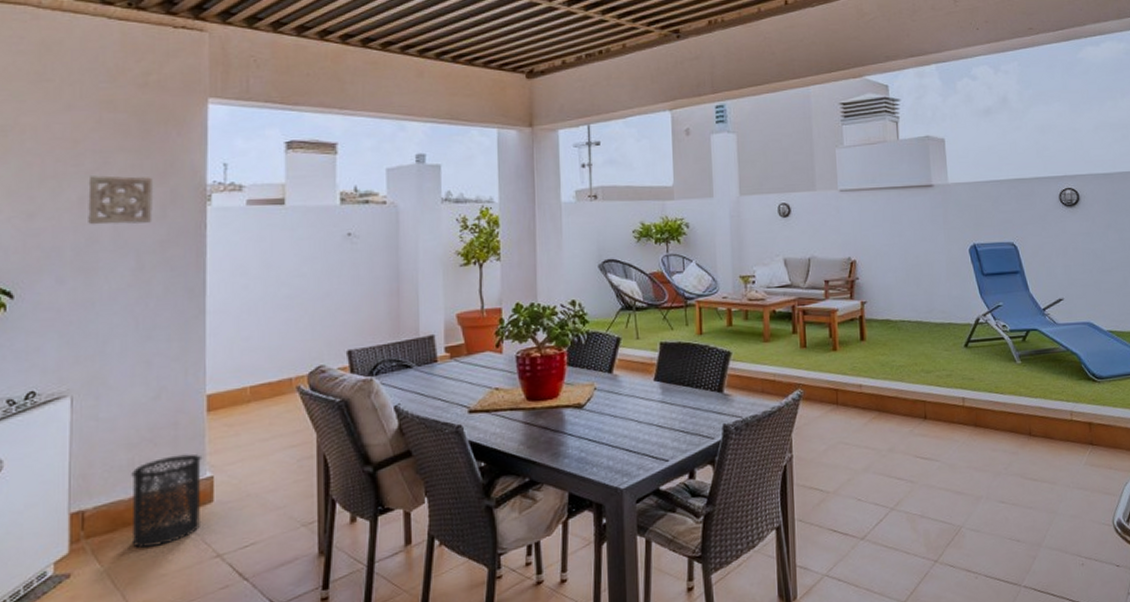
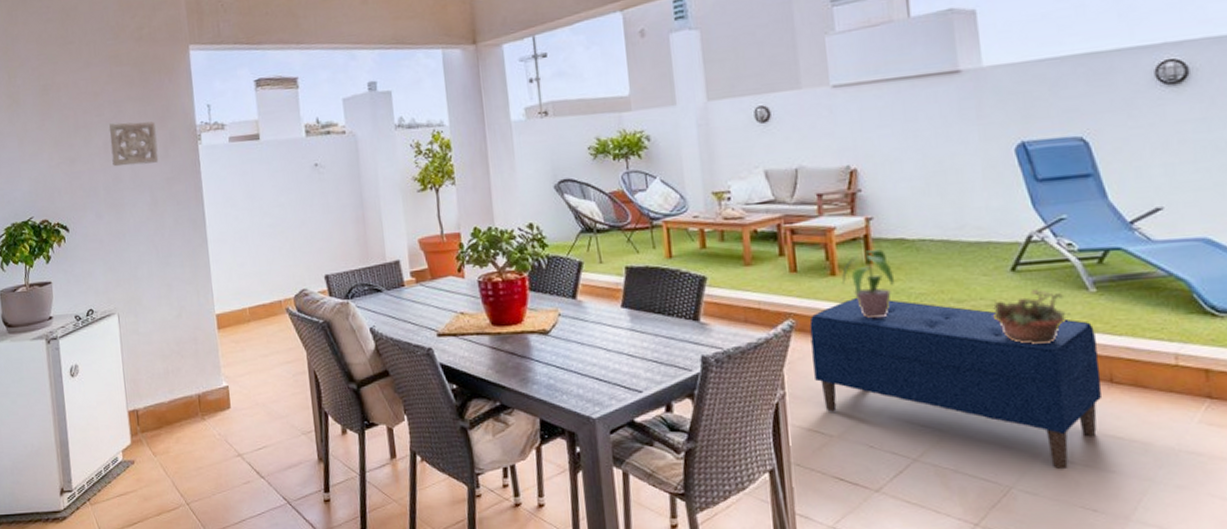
trash can: present [131,454,203,549] -> none [167,365,224,445]
bench: none [814,369,1024,508] -> present [809,297,1103,469]
potted plant: none [842,328,882,388] -> present [842,249,895,319]
succulent planter: none [951,362,1004,407] -> present [992,290,1070,345]

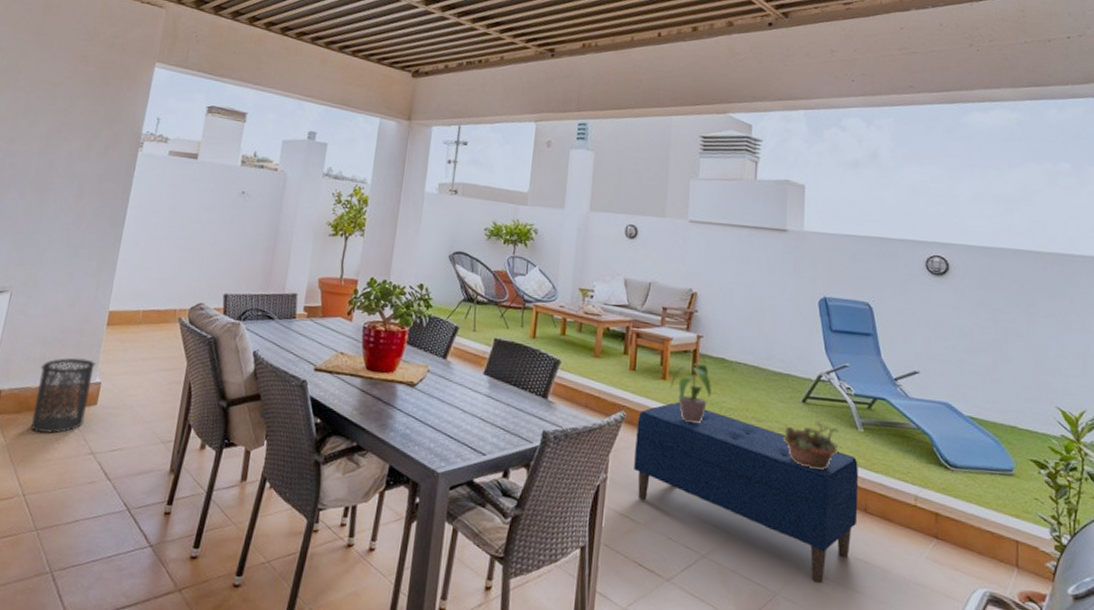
wall ornament: present [109,121,159,167] -> none [50,114,103,159]
trash can: none [167,365,224,445] -> present [30,357,97,434]

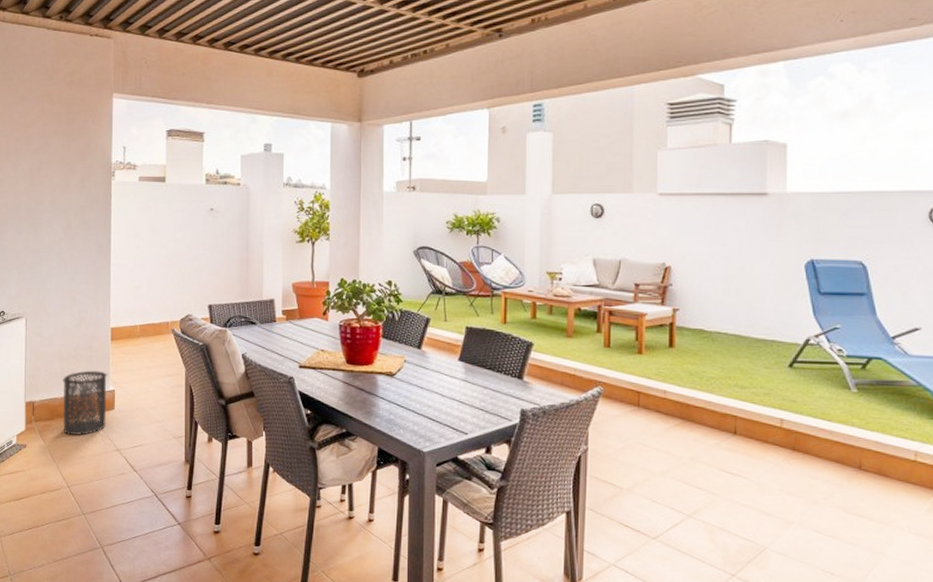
bench: present [634,402,859,583] -> none [614,374,853,537]
potted plant: present [671,363,712,424] -> none [647,336,691,395]
succulent planter: present [783,422,842,470] -> none [768,385,833,432]

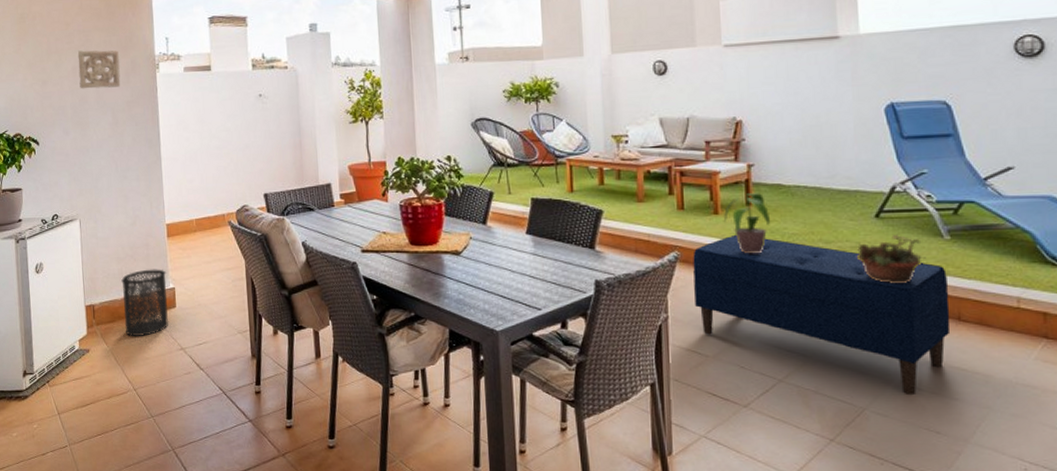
wall ornament: none [35,153,76,191] -> present [77,50,121,89]
bench: none [614,374,853,537] -> present [693,234,951,394]
potted plant: none [647,336,691,395] -> present [724,193,771,254]
succulent planter: none [768,385,833,432] -> present [856,235,926,284]

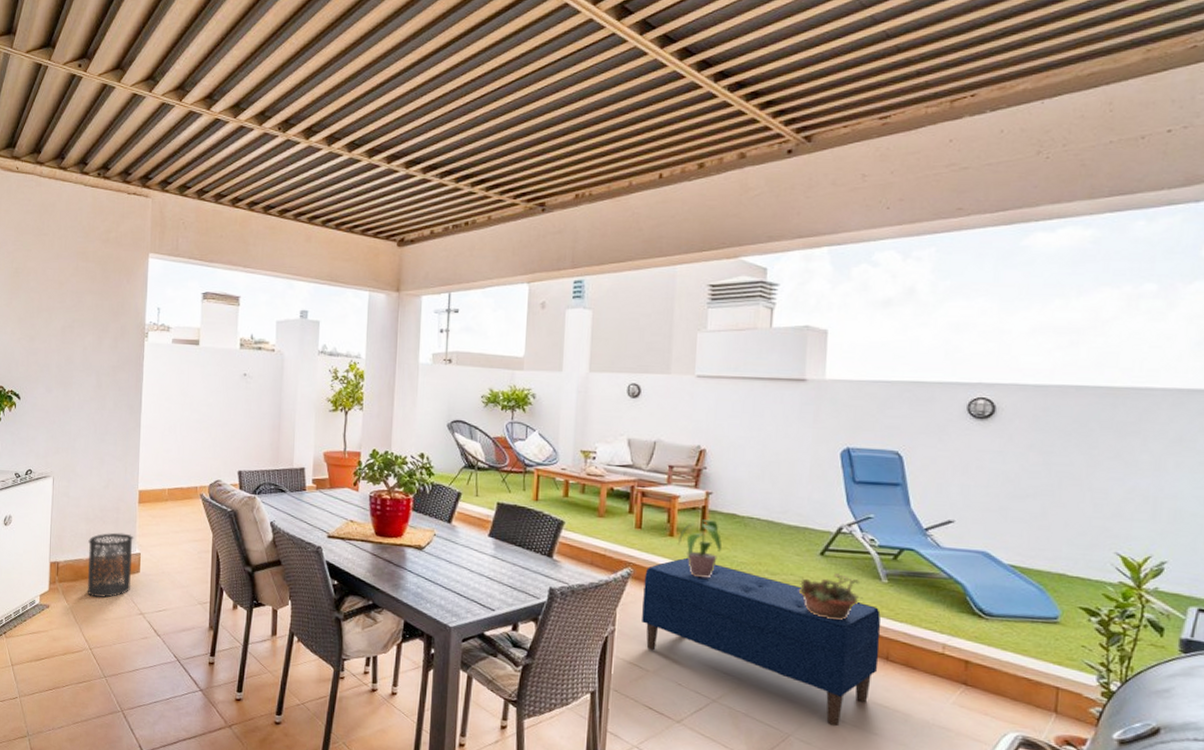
wall ornament: present [77,50,121,89] -> none [67,311,109,351]

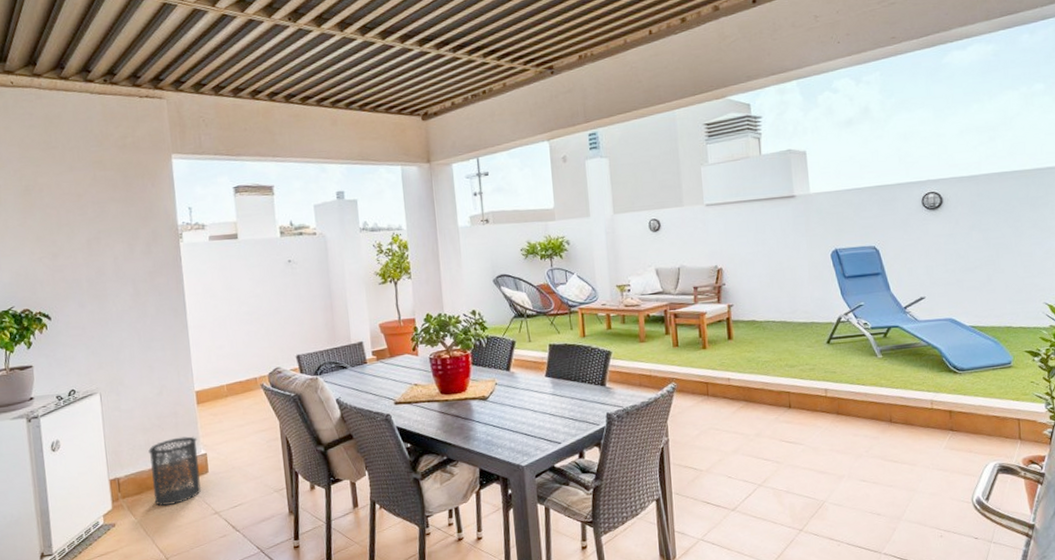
bench: present [642,557,881,726] -> none [687,365,885,486]
potted plant: present [678,519,723,579] -> none [711,329,748,381]
succulent planter: present [798,573,863,620] -> none [814,357,865,397]

